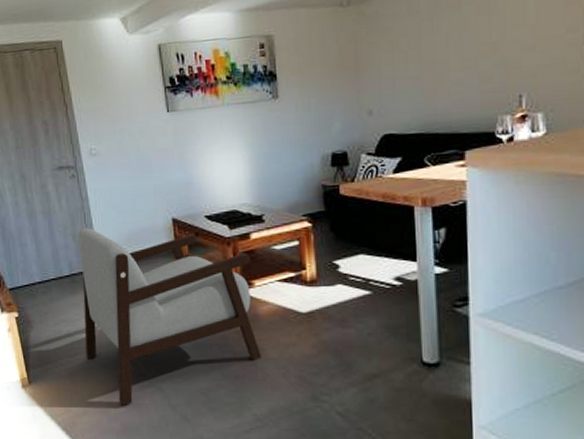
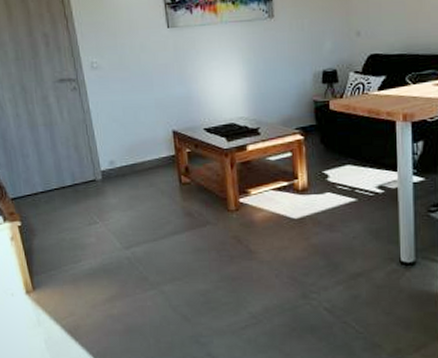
armchair: present [77,228,261,406] -> none [79,139,257,308]

